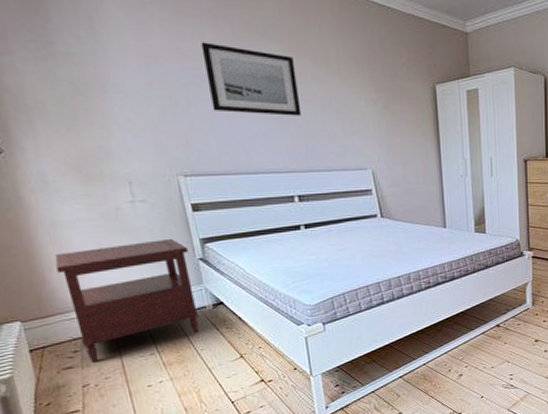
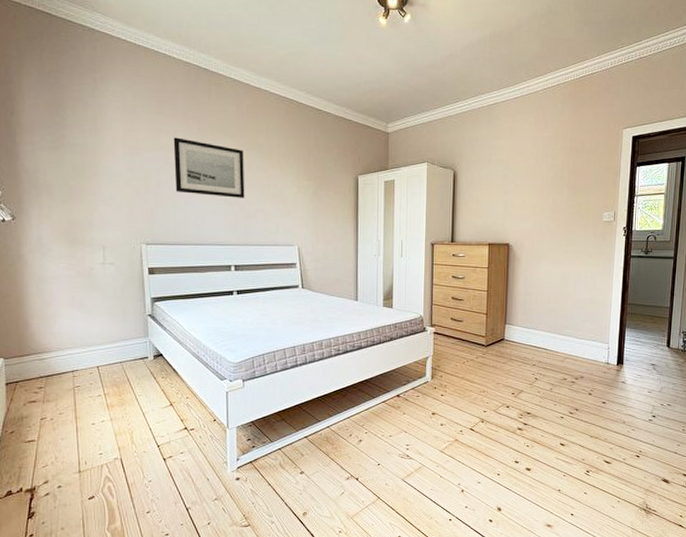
side table: present [54,238,200,363] -> none [38,296,141,399]

